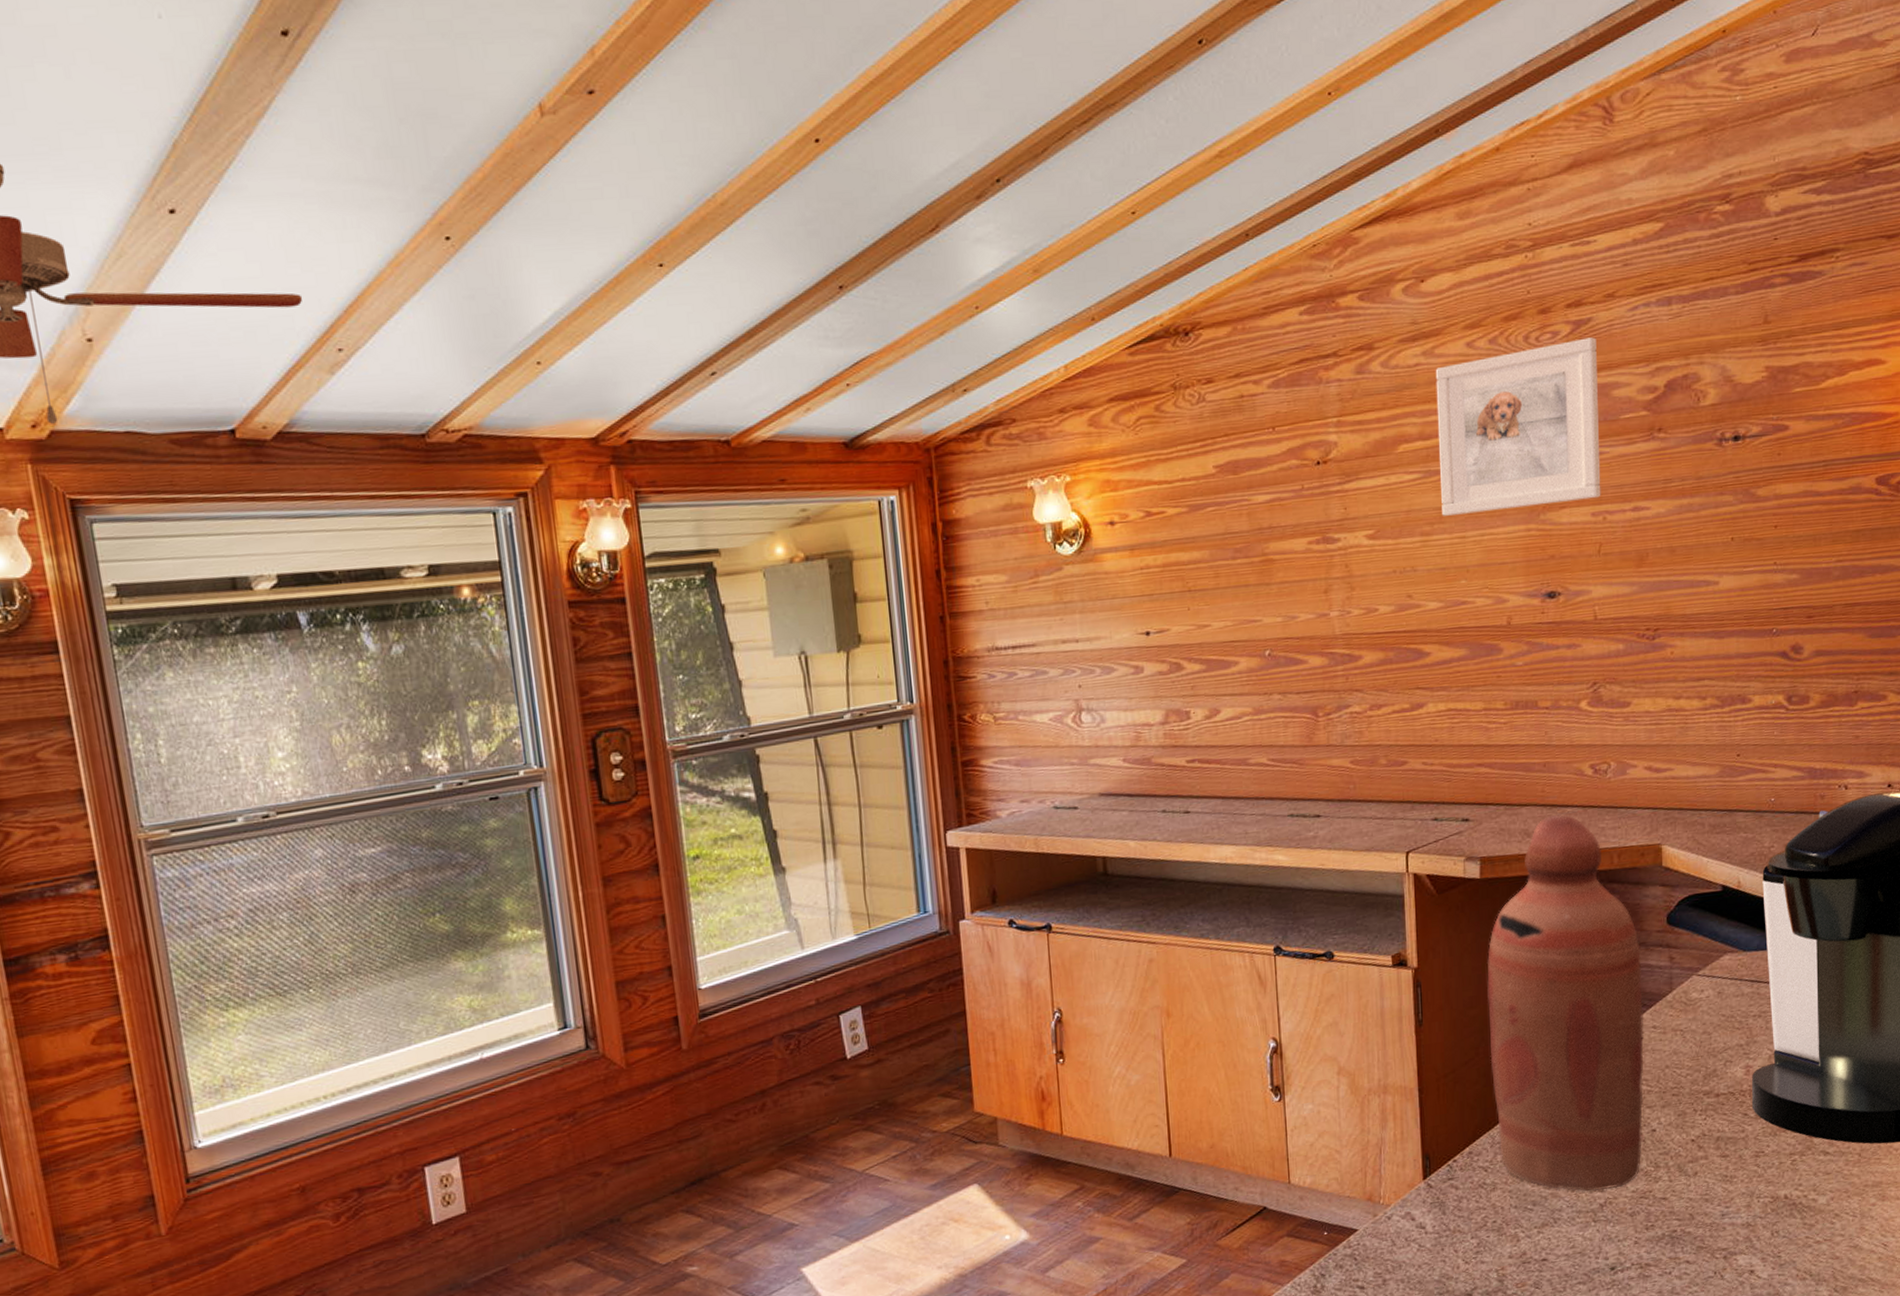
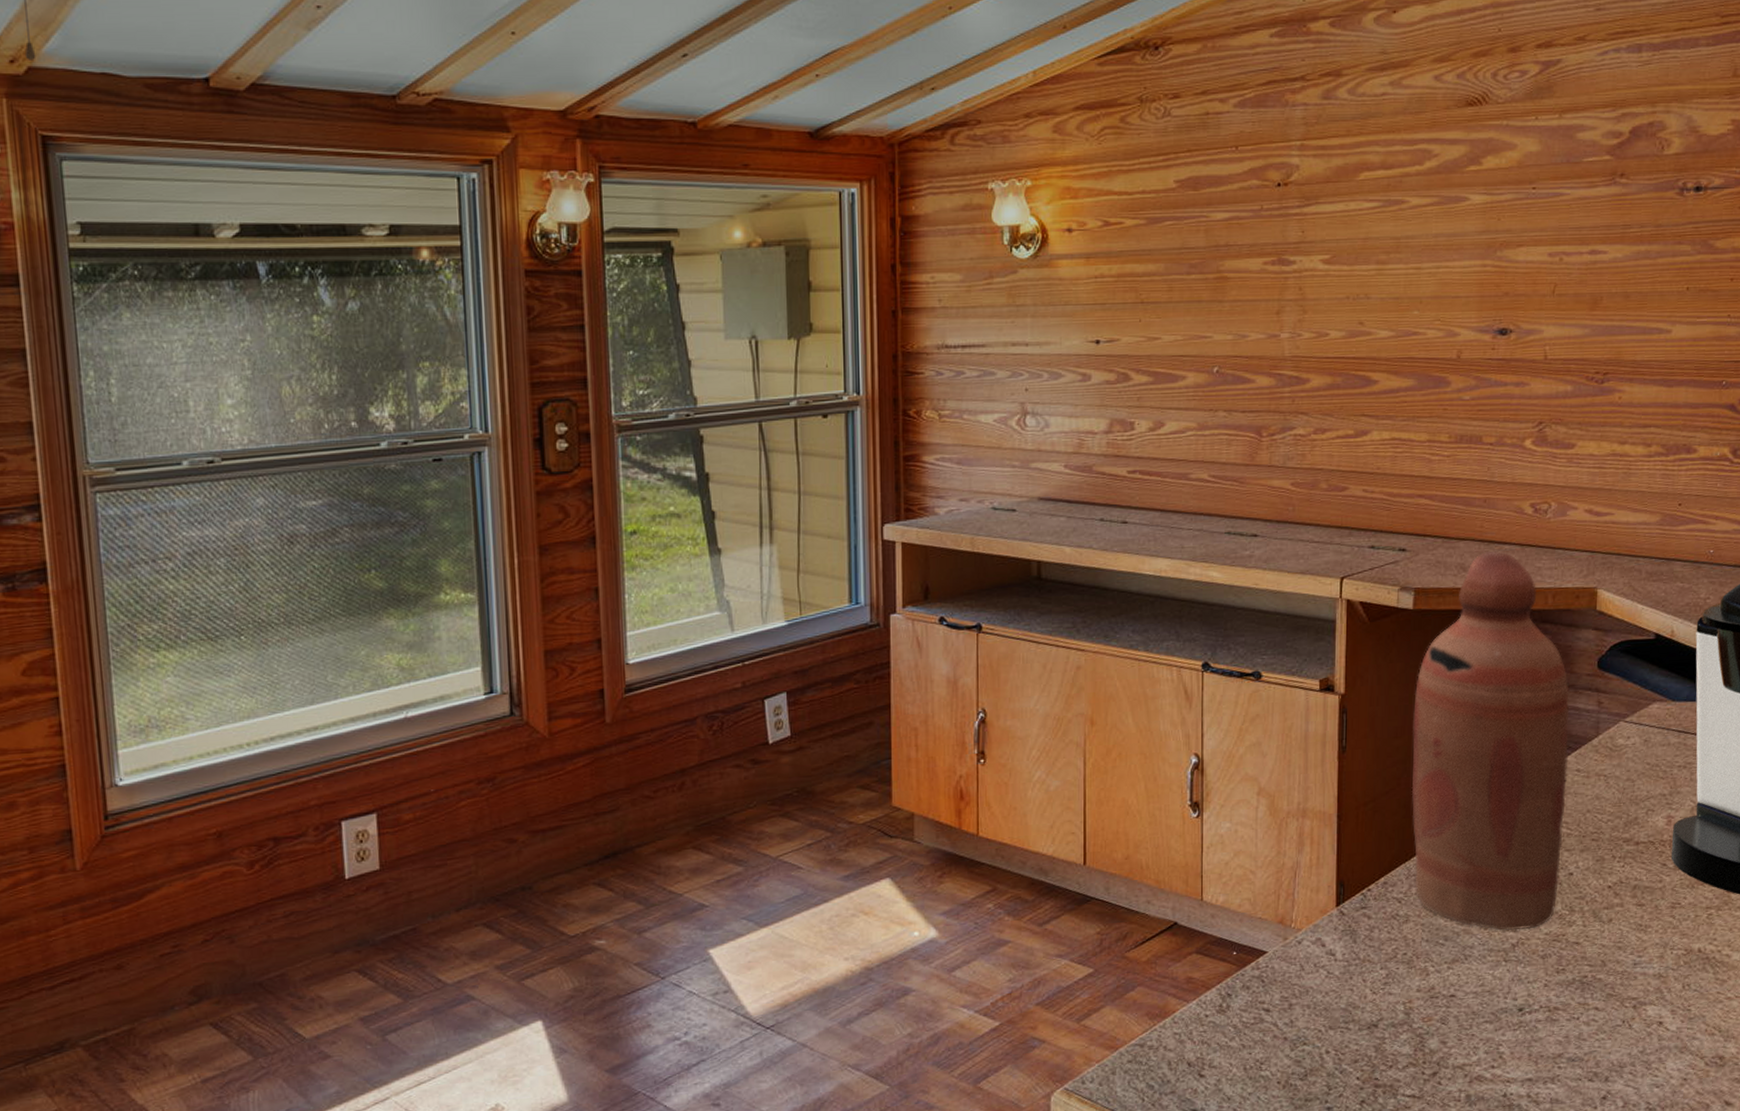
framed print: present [1435,337,1601,516] -> none [1399,79,1564,246]

